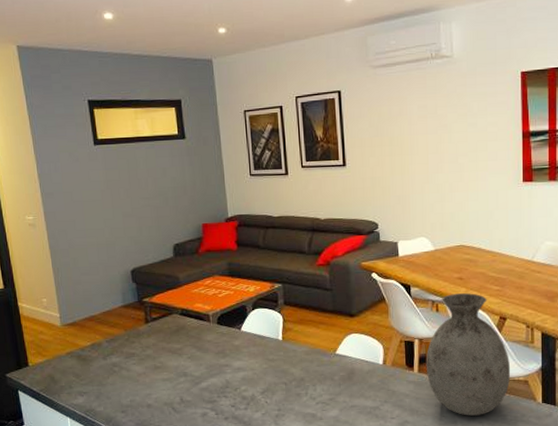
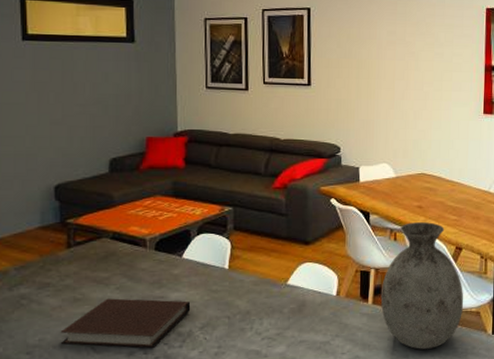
notebook: none [146,366,252,410] -> present [60,298,191,348]

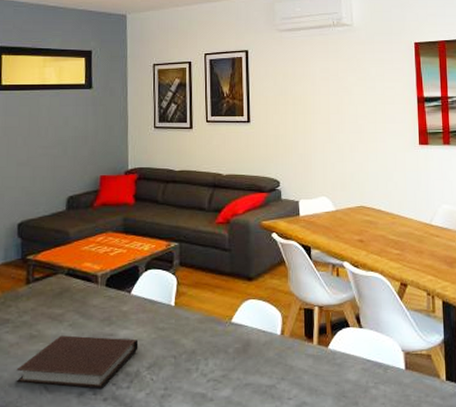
vase: present [380,222,464,350] -> none [325,257,413,396]

